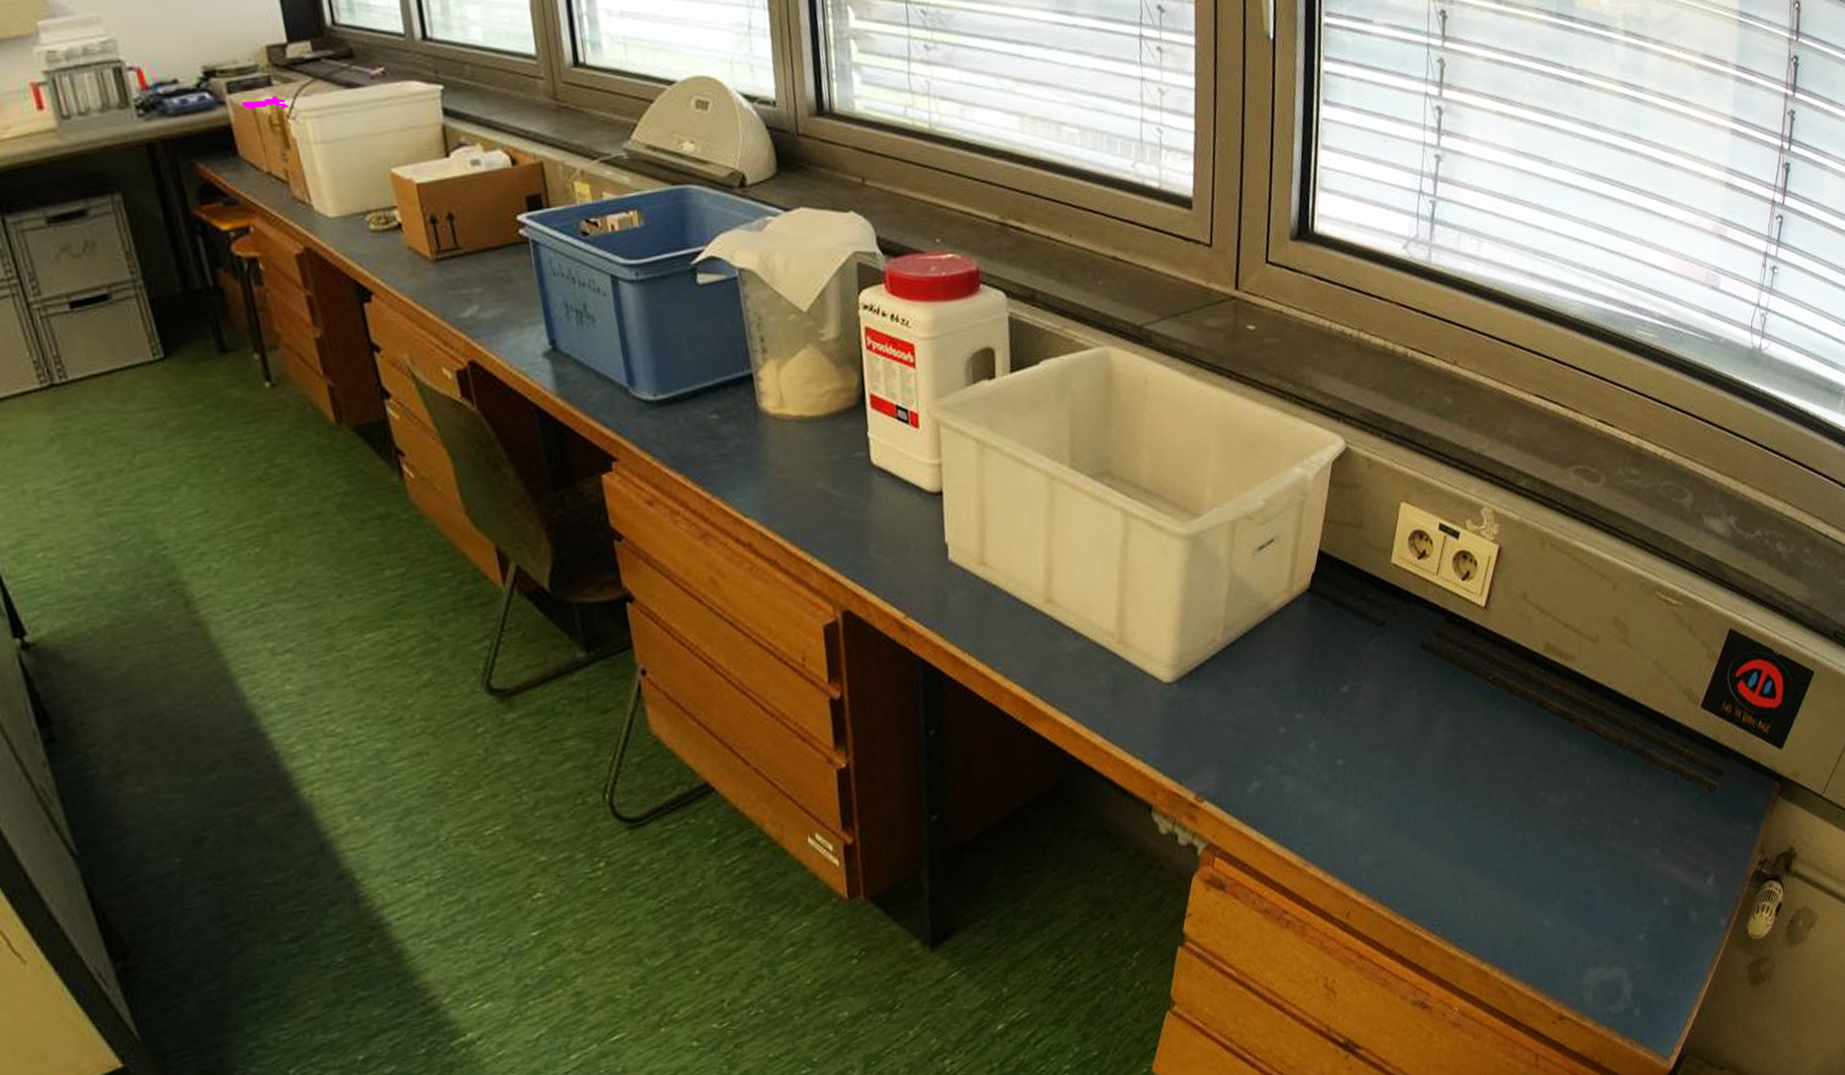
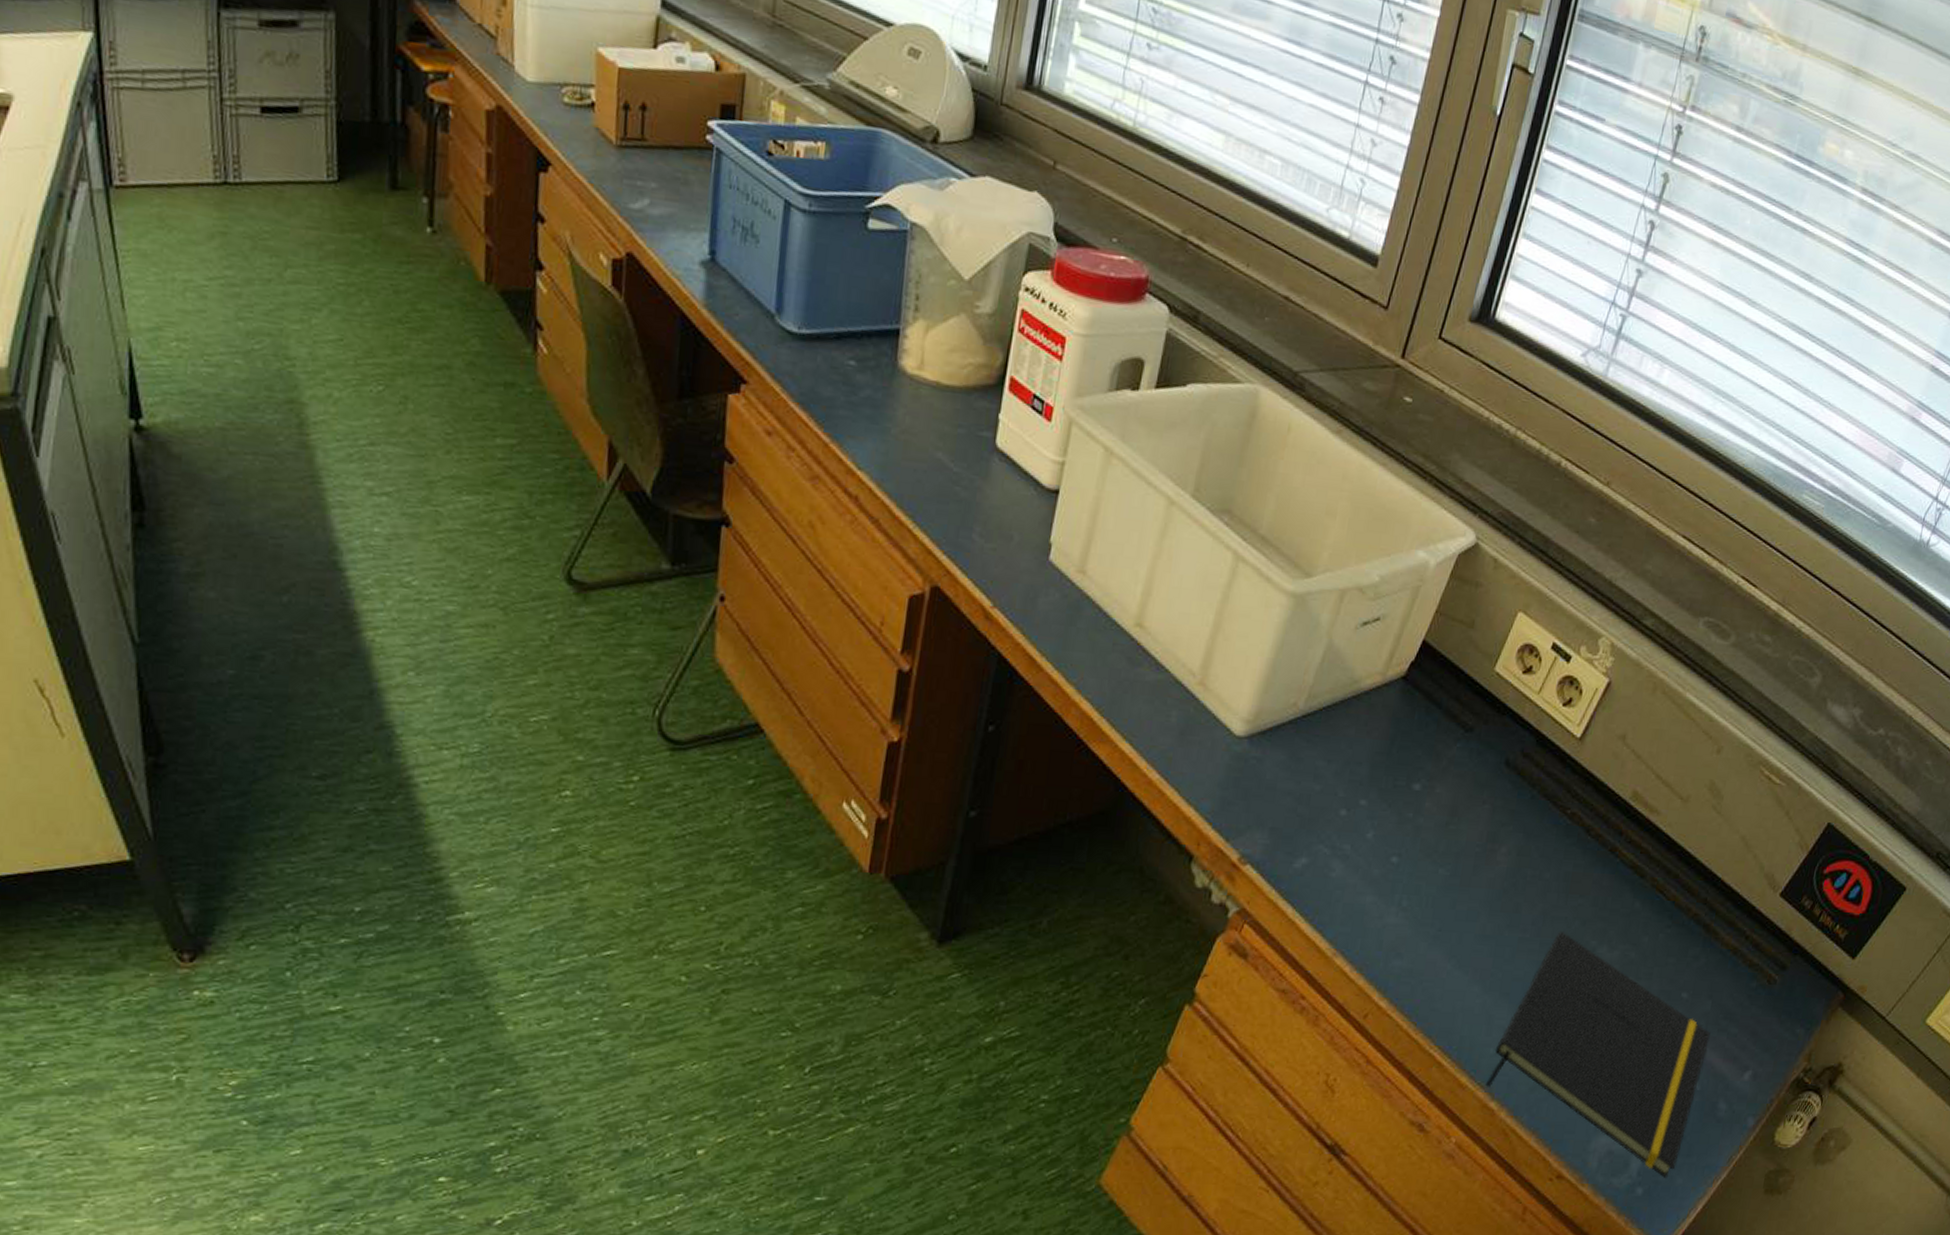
notepad: none [1473,790,1668,995] -> present [1485,931,1711,1178]

